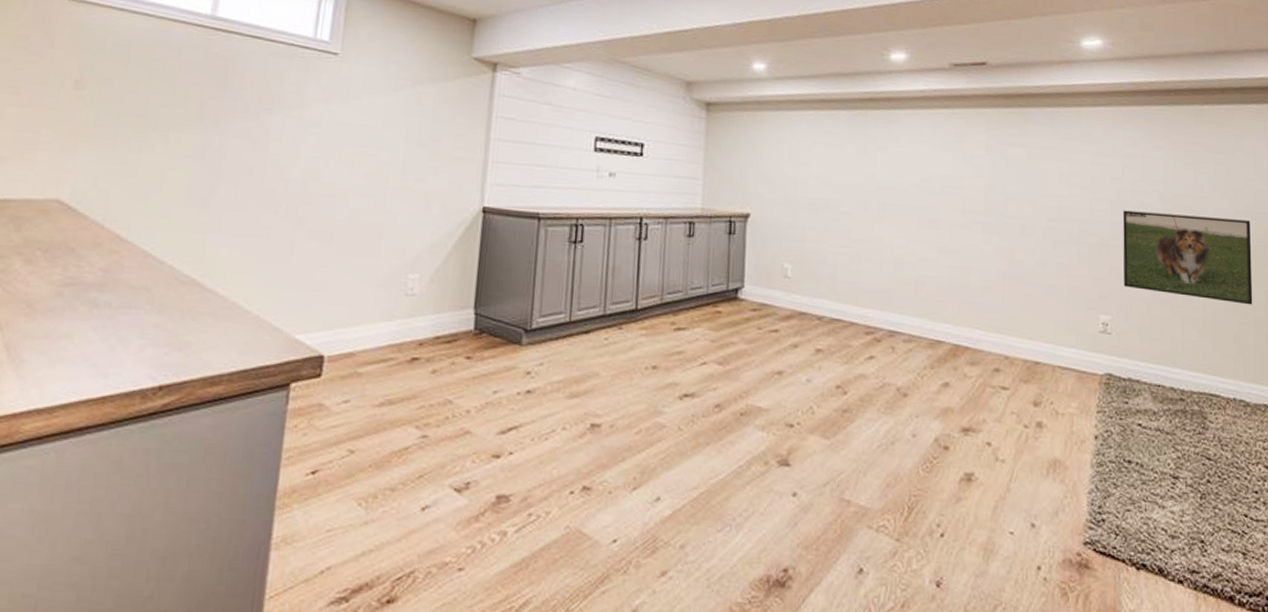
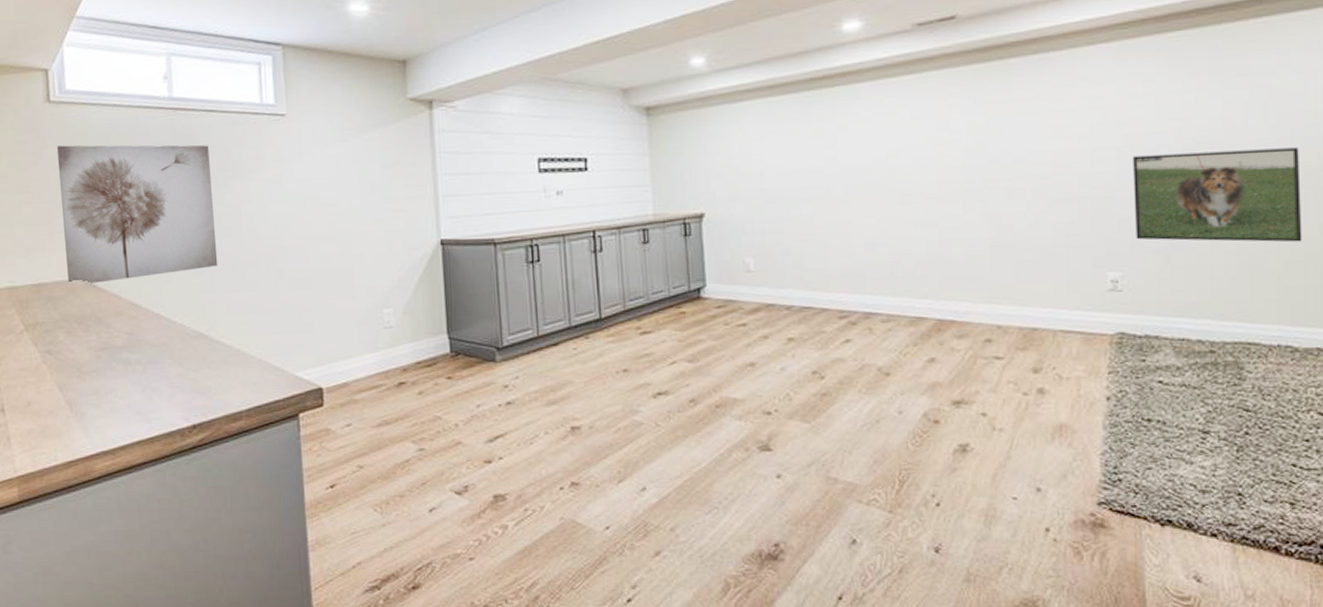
wall art: none [43,47,246,208] -> present [57,144,218,285]

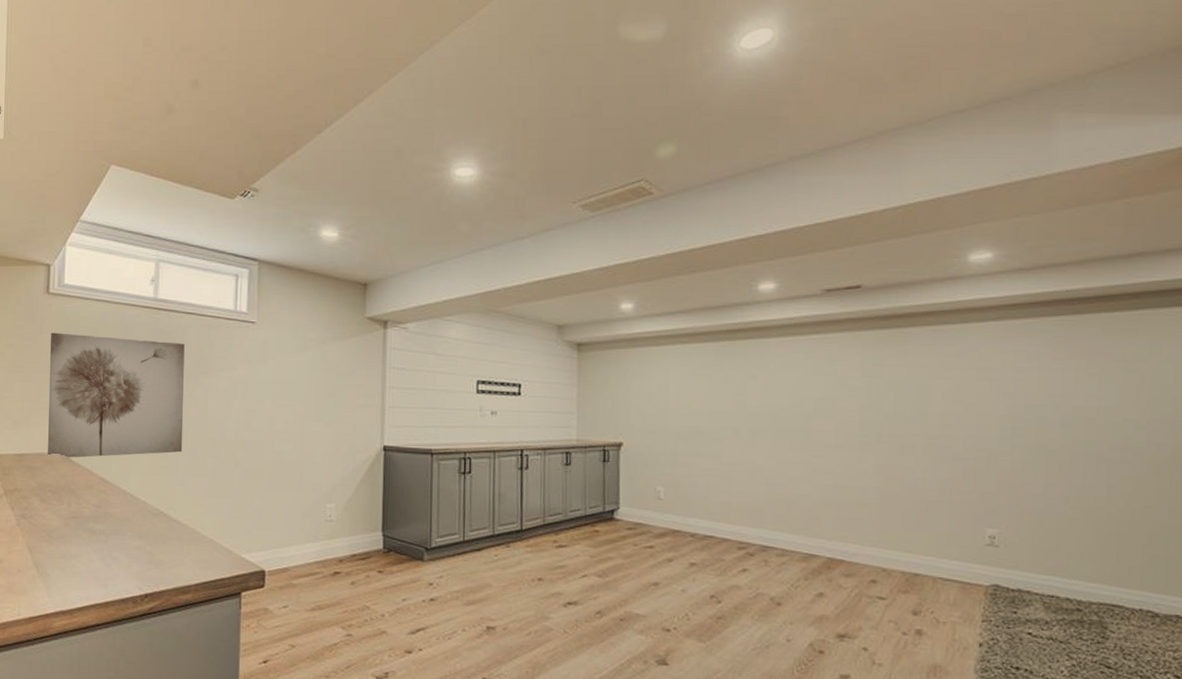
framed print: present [1133,147,1302,243] -> none [1013,425,1167,516]

